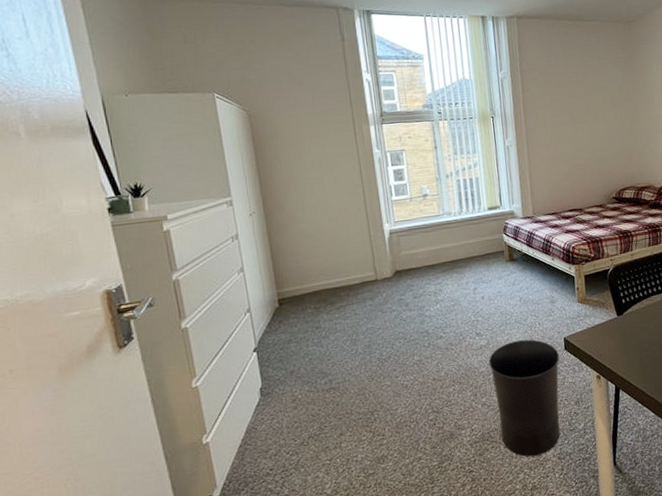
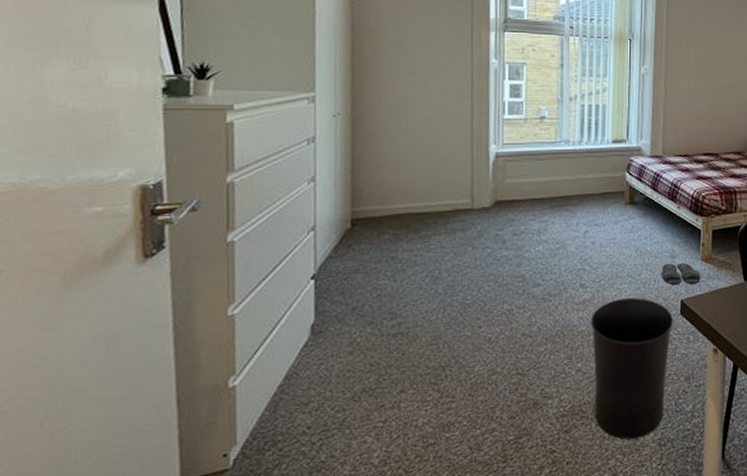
slippers: none [544,306,579,326] -> present [661,263,701,285]

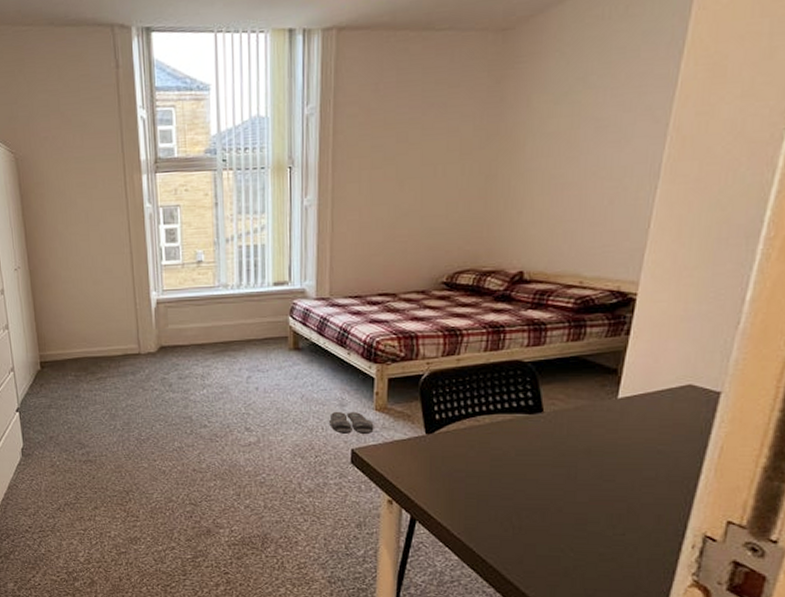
waste bin: present [590,297,673,440] -> none [257,443,343,573]

